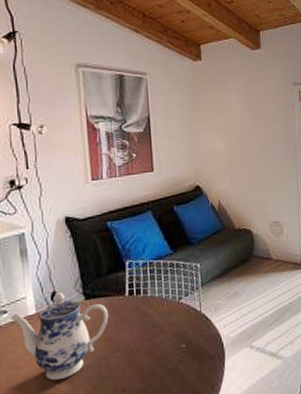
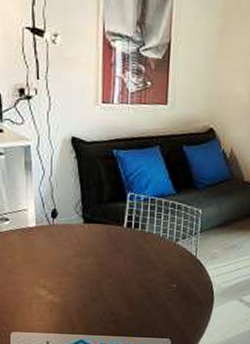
teapot: present [10,292,109,380] -> none [11,210,105,292]

